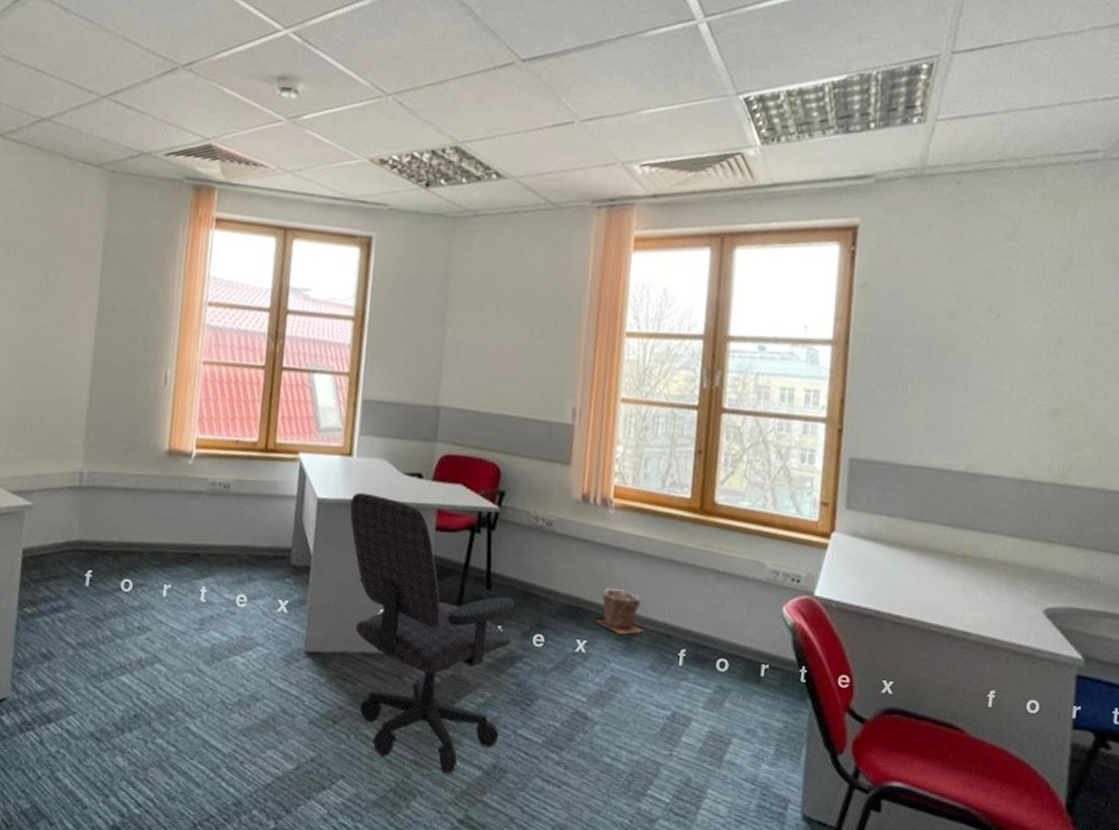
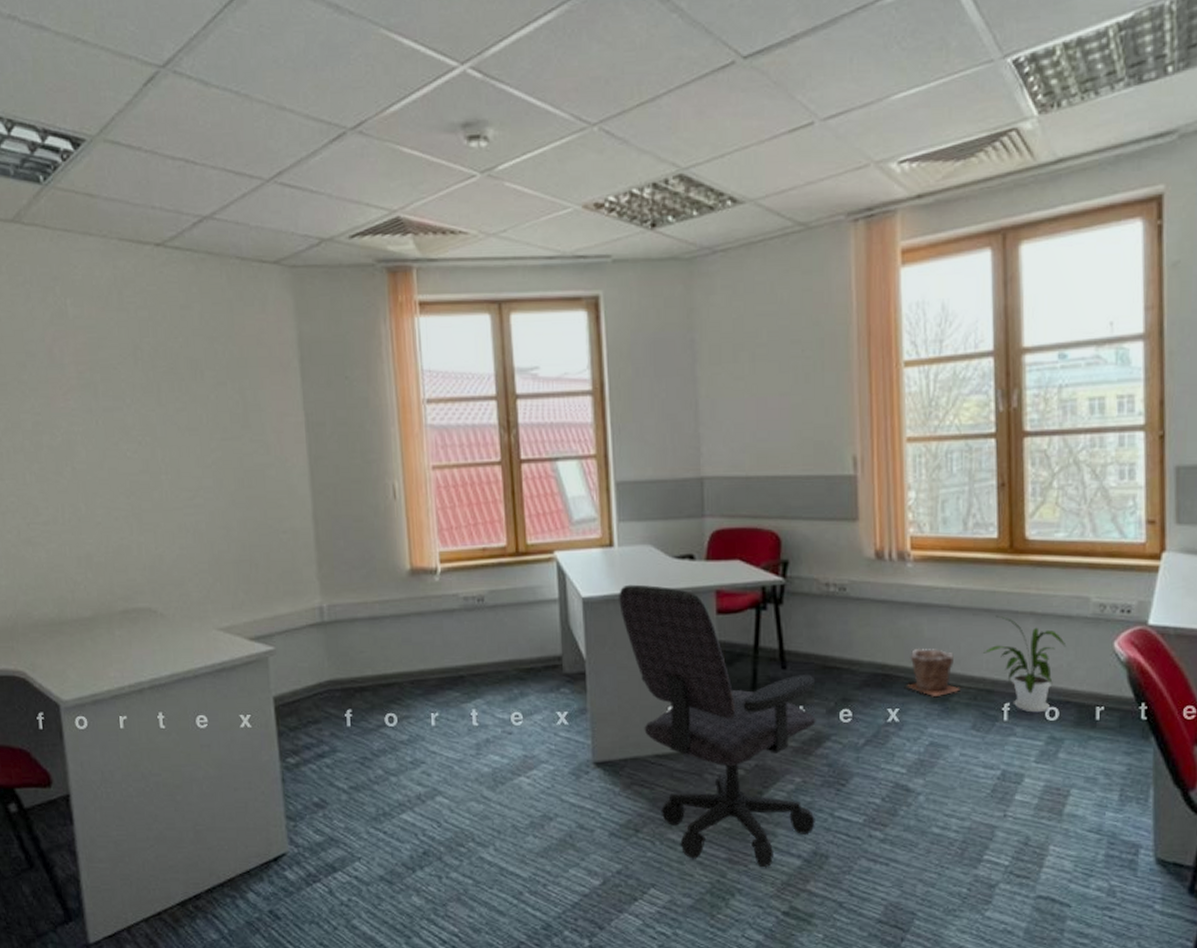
house plant: none [667,567,741,663] -> present [983,615,1067,713]

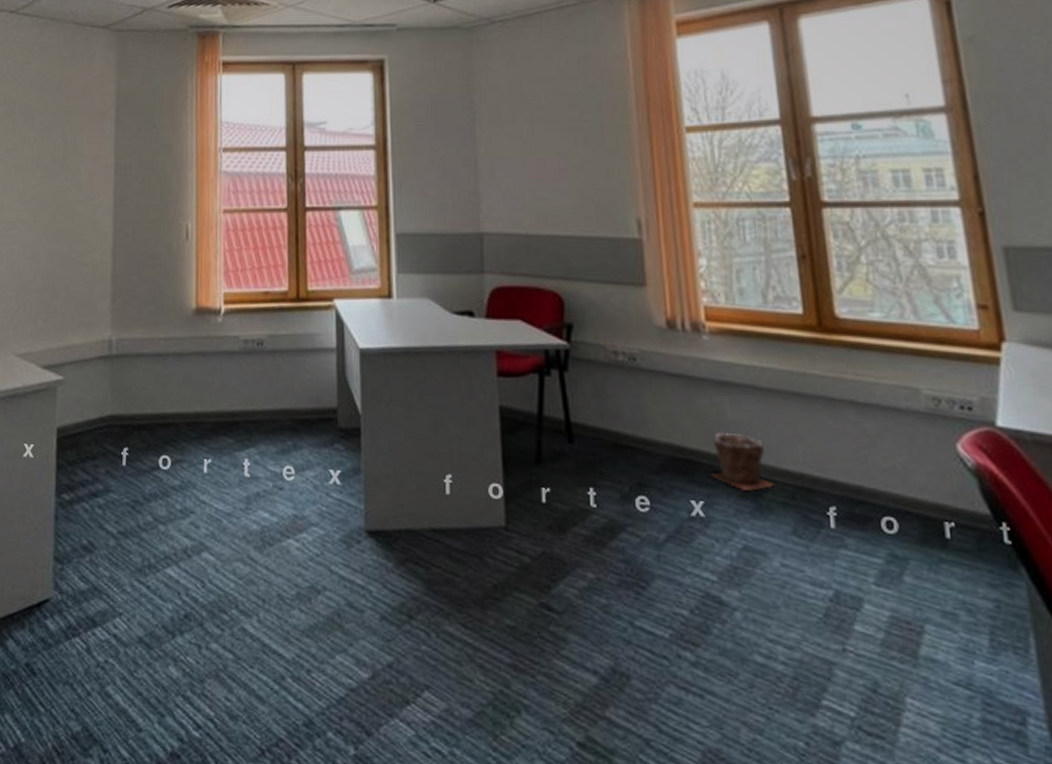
office chair: present [619,584,816,868] -> none [396,338,613,682]
house plant: present [983,615,1067,713] -> none [798,401,898,523]

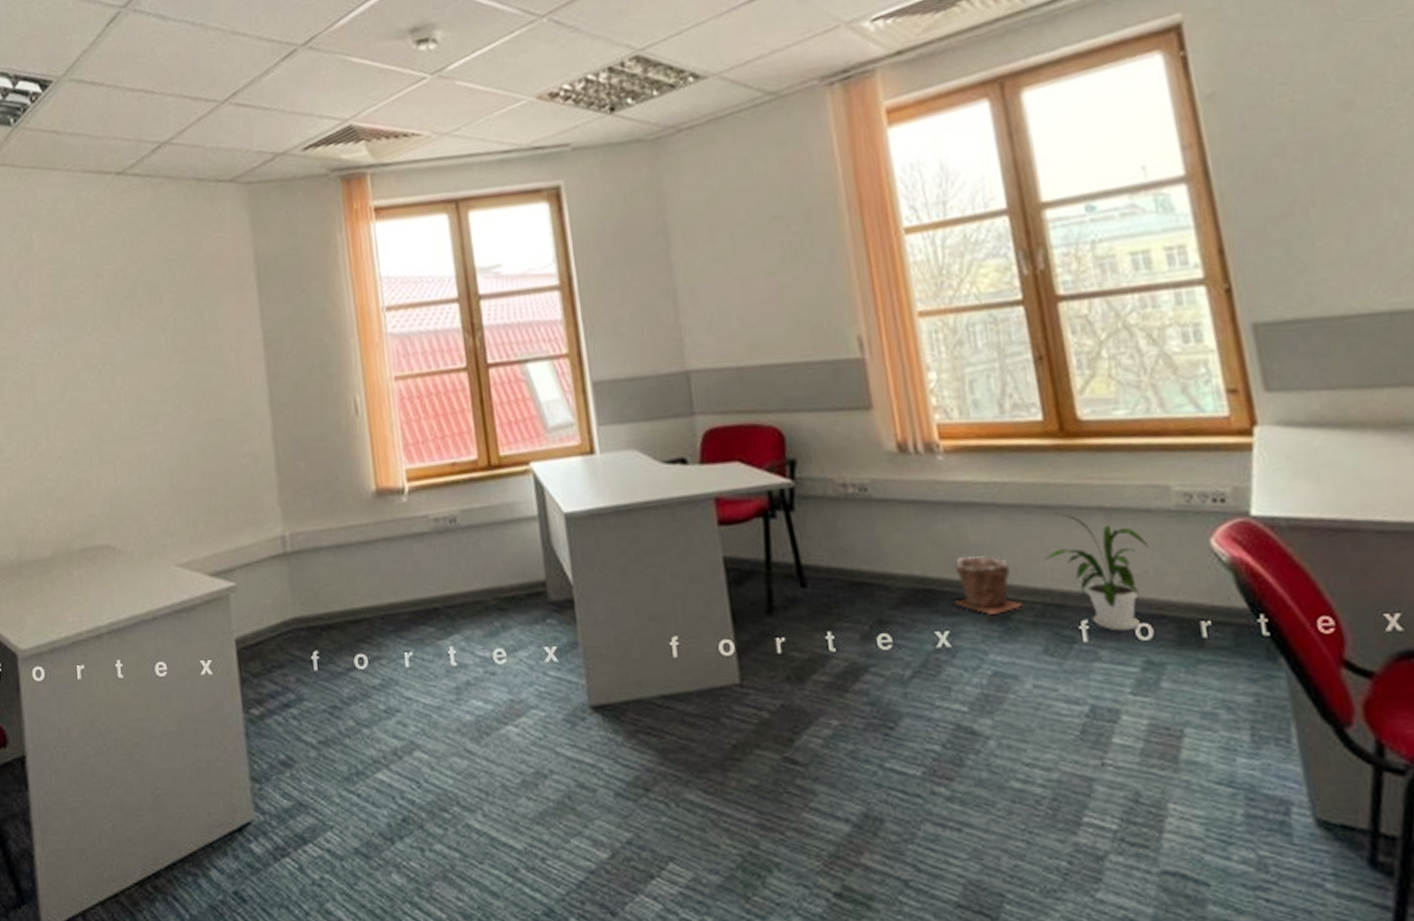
house plant: none [798,401,898,523] -> present [1045,512,1150,631]

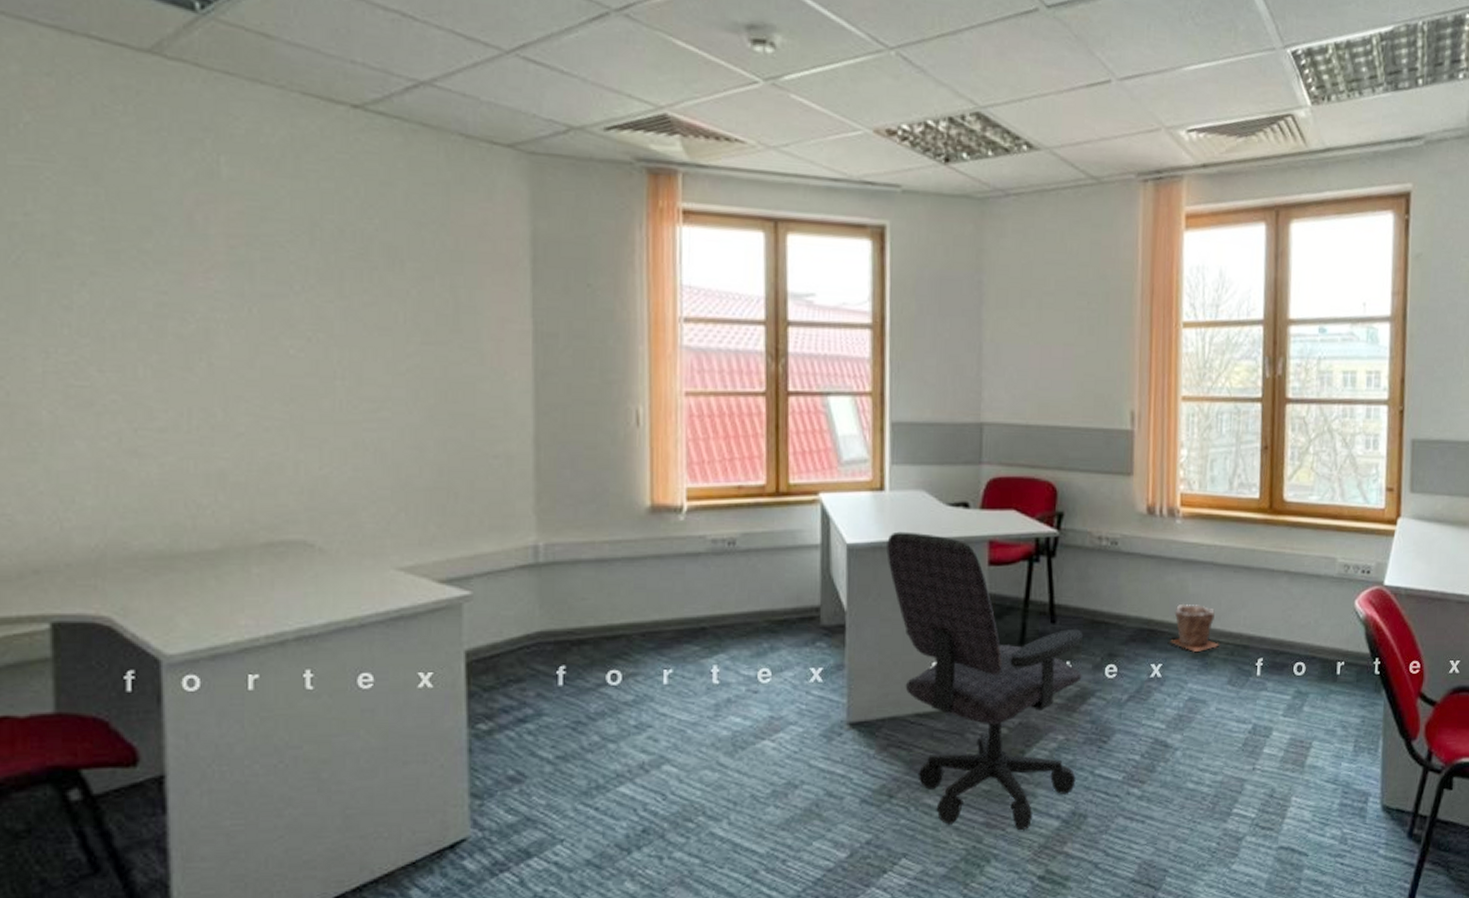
office chair: none [605,495,863,836] -> present [886,531,1083,831]
house plant: present [1045,512,1150,631] -> none [1242,573,1315,668]

